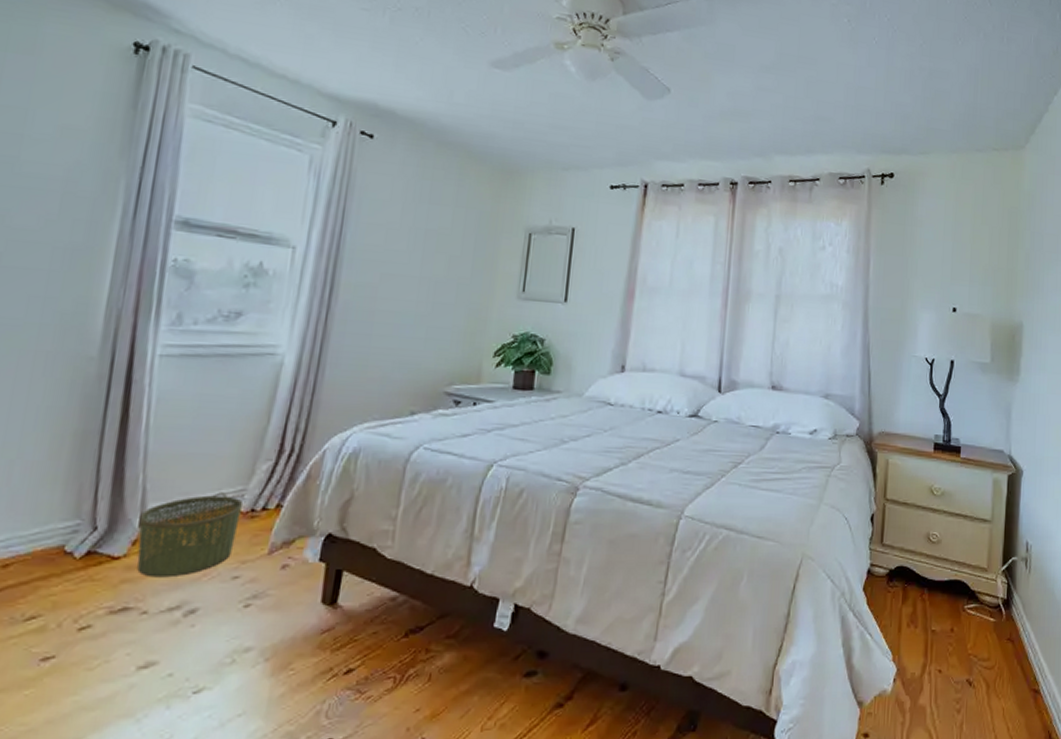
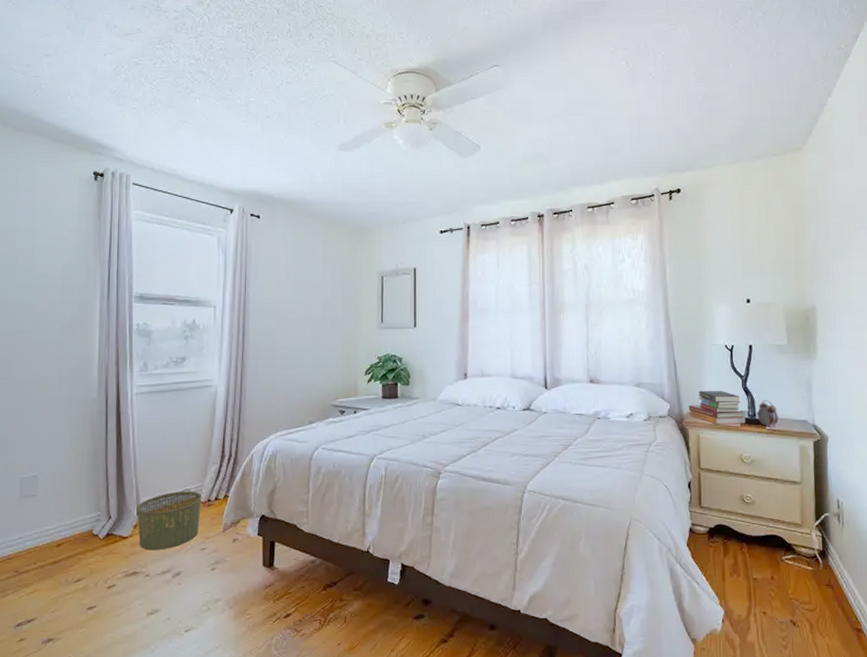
books: none [880,407,940,451] -> present [689,390,746,425]
alarm clock: none [953,424,974,456] -> present [758,400,779,427]

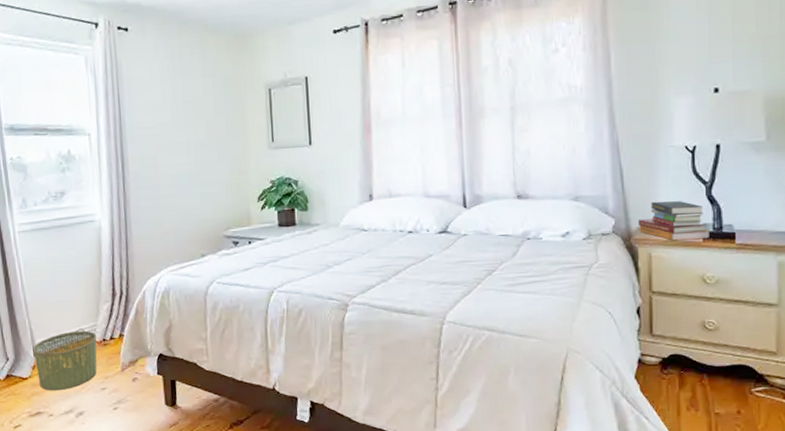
alarm clock: present [758,400,779,427] -> none [725,209,752,242]

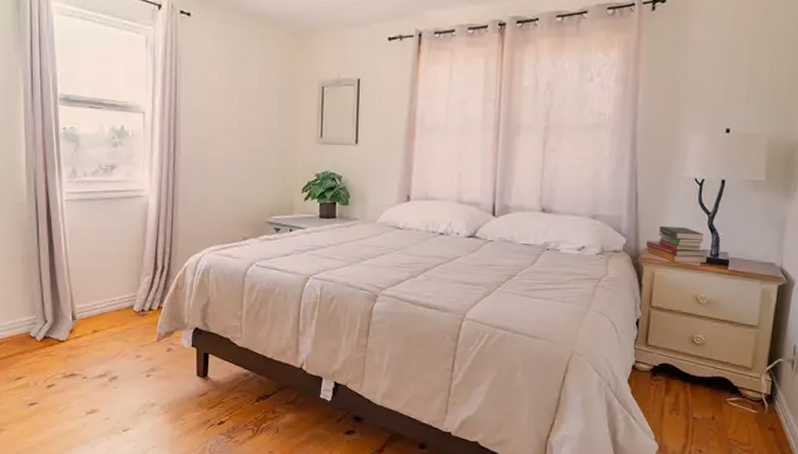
basket: present [33,328,98,391] -> none [72,297,136,355]

